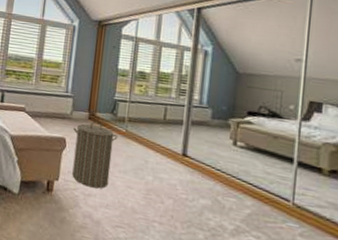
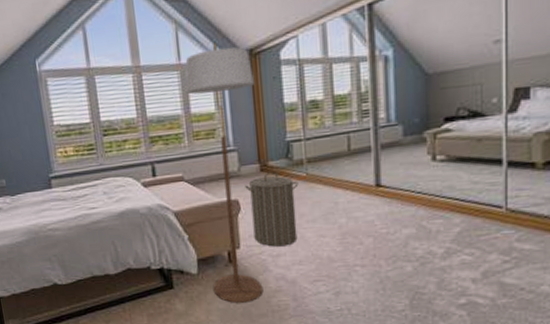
floor lamp: none [28,9,98,231] -> present [184,42,263,303]

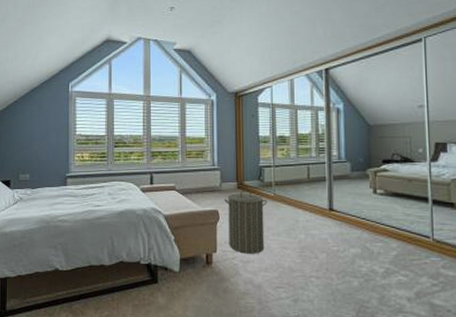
floor lamp: present [184,42,263,303] -> none [183,84,238,302]

